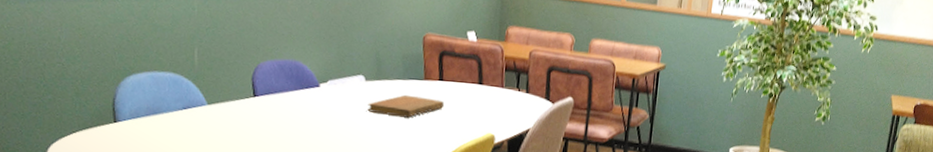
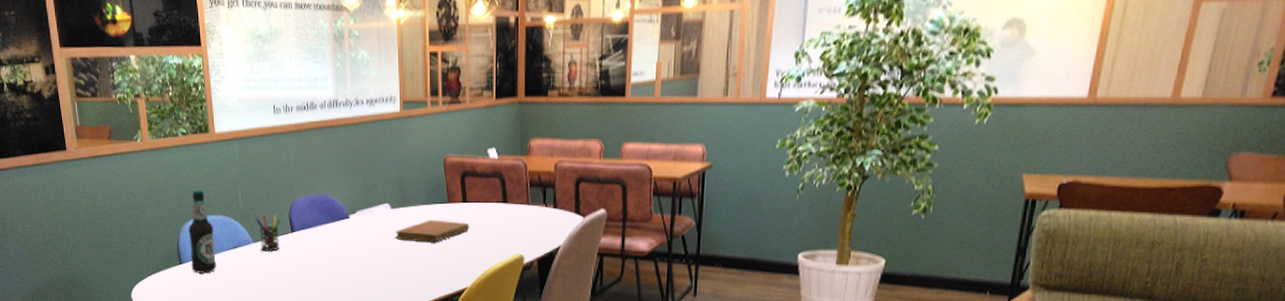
bottle: none [128,42,161,134] -> present [188,190,216,273]
pen holder: none [211,75,242,115] -> present [255,214,281,252]

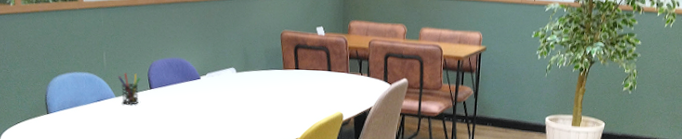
bottle: present [188,190,216,273] -> none [56,50,81,122]
notebook: present [395,219,470,243] -> none [239,82,301,102]

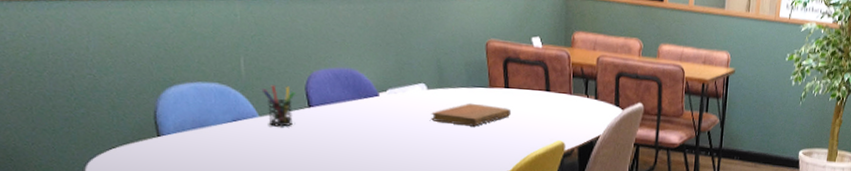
notebook: none [239,82,301,102] -> present [431,103,512,127]

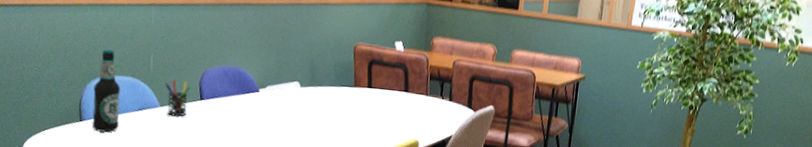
bottle: none [170,51,209,148] -> present [92,49,121,133]
notebook: present [431,103,512,127] -> none [301,100,373,123]

